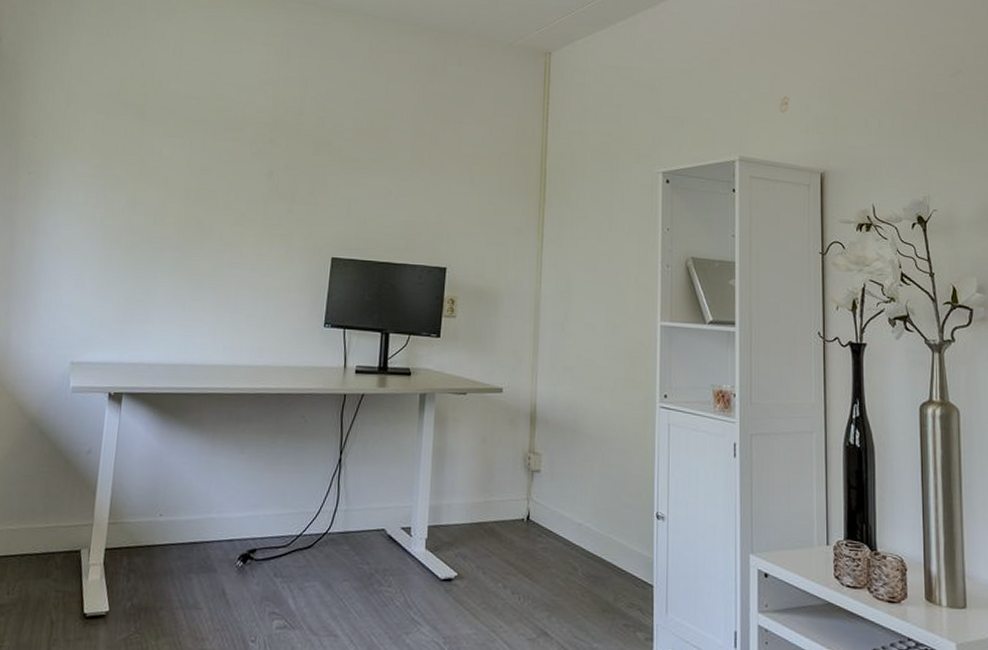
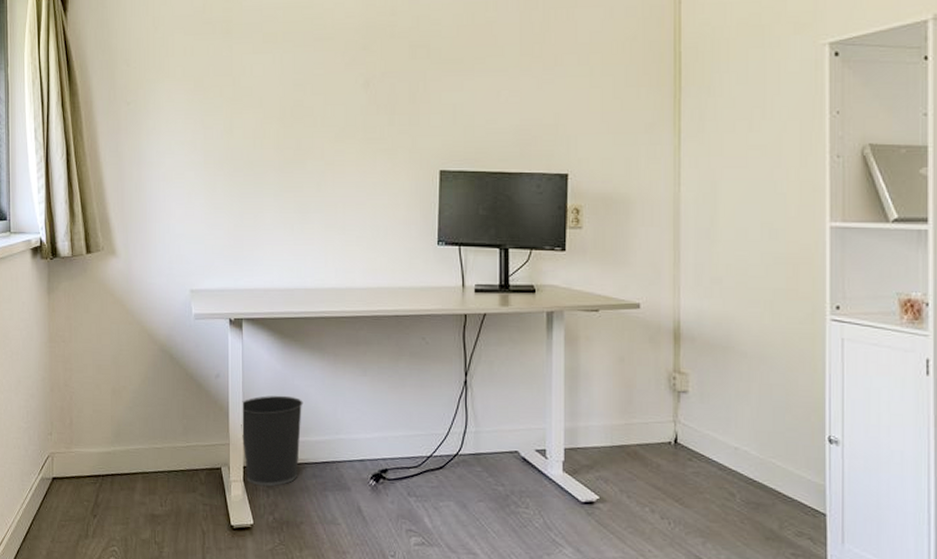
wastebasket: none [107,472,177,570] -> present [241,395,303,487]

